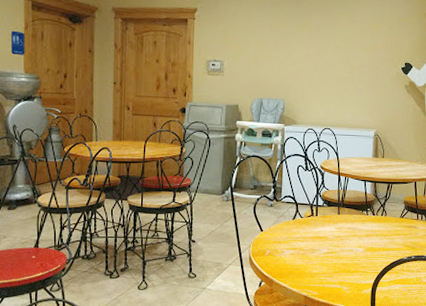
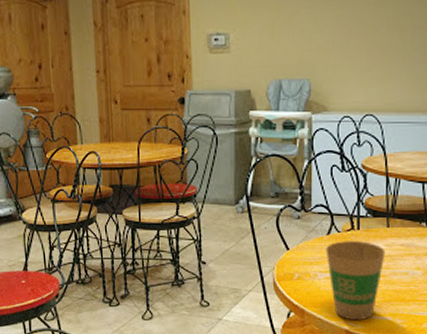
paper cup: none [291,225,337,288] -> present [325,241,386,321]

